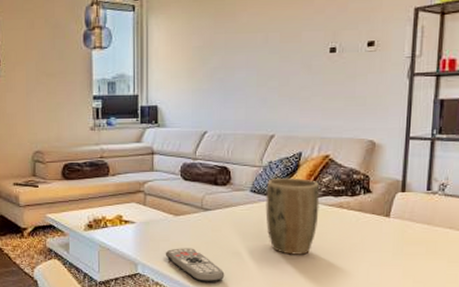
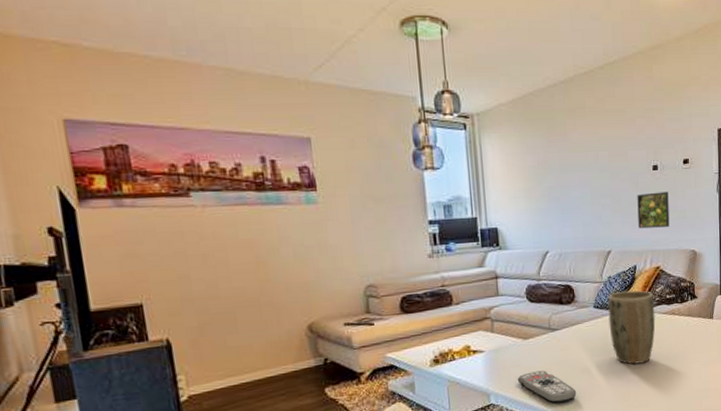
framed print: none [308,76,347,114] -> present [637,191,670,229]

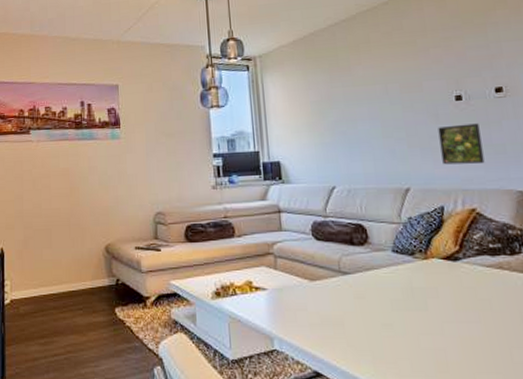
remote control: present [517,370,577,404] -> none [303,319,377,361]
plant pot: present [608,290,656,365] -> none [410,235,477,327]

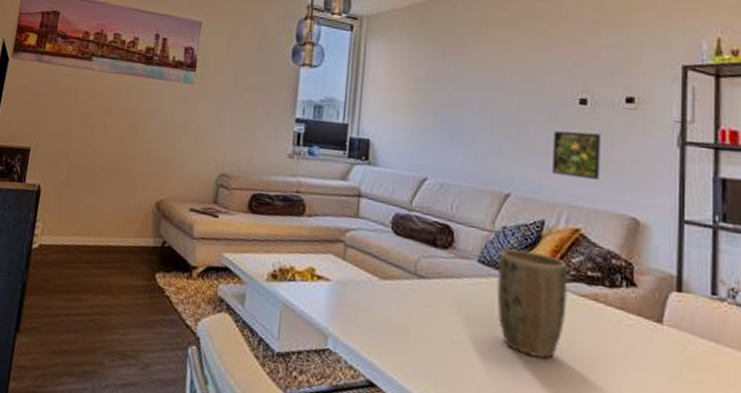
plant pot: none [410,235,477,327] -> present [496,249,568,359]

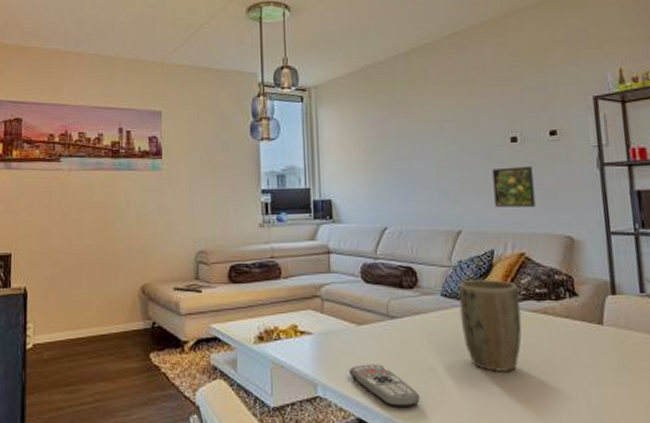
remote control: none [364,322,441,379] -> present [348,364,421,407]

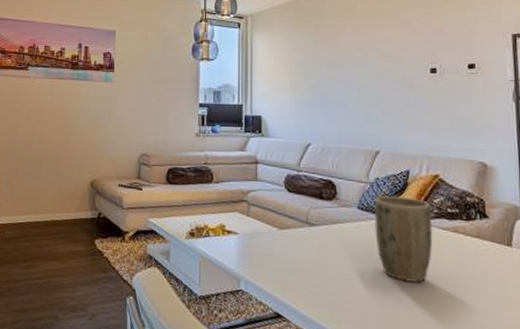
remote control: present [348,364,421,407] -> none [269,264,334,307]
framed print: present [492,166,536,208] -> none [411,95,451,133]

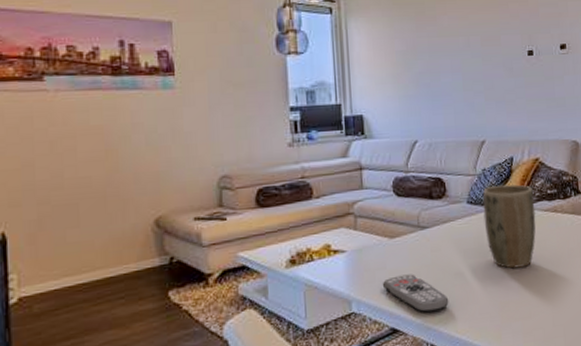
remote control: none [269,264,334,307] -> present [382,274,449,313]

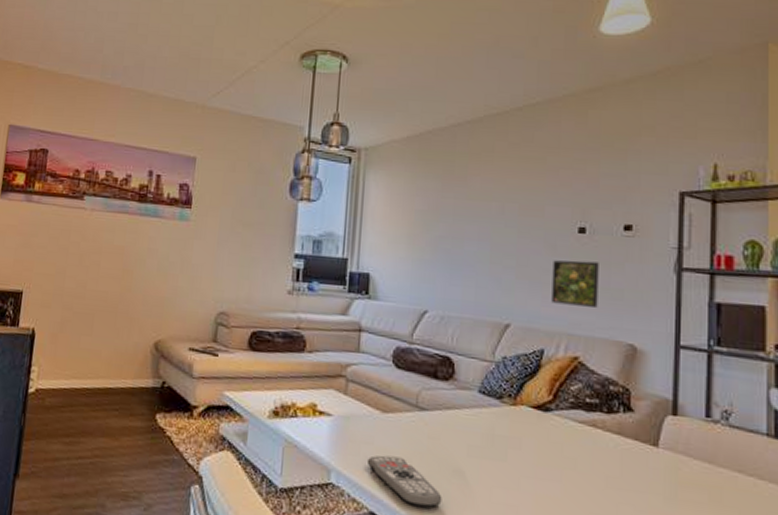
plant pot: present [482,184,536,269] -> none [497,379,567,485]
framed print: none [512,78,548,117] -> present [551,260,599,307]

